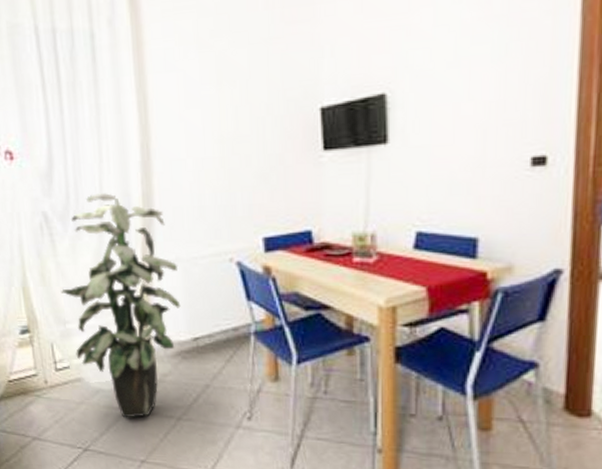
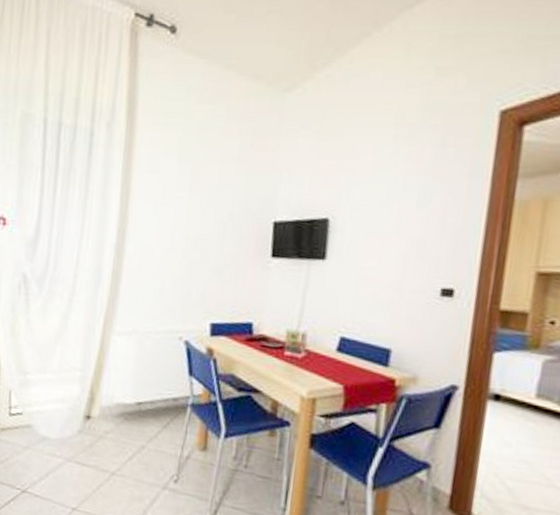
indoor plant: present [60,193,181,418] -> none [26,264,134,468]

